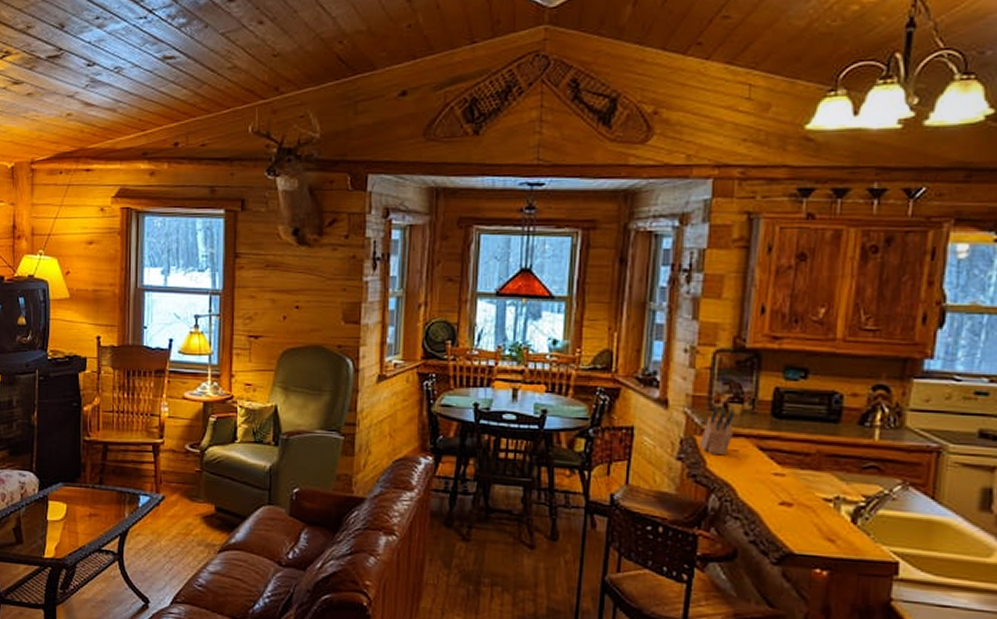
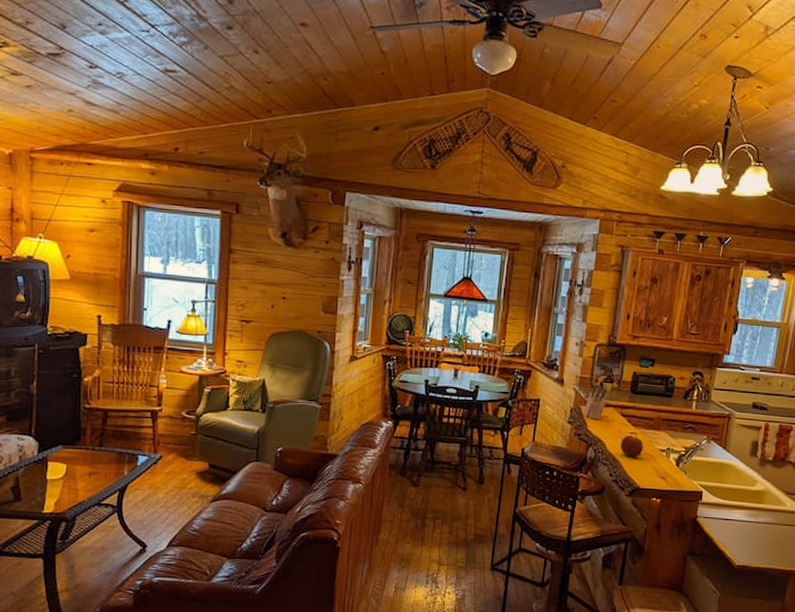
apple: none [759,476,796,510] -> present [620,434,644,458]

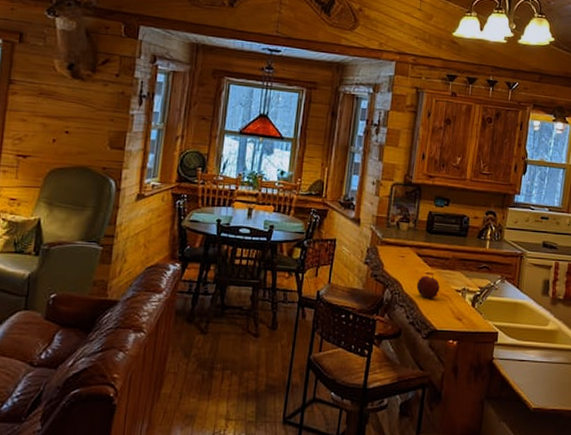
knife block: present [584,385,608,420] -> none [380,225,404,260]

